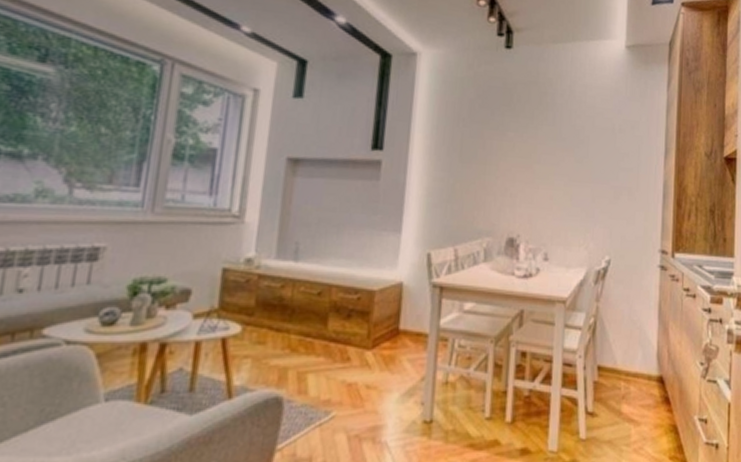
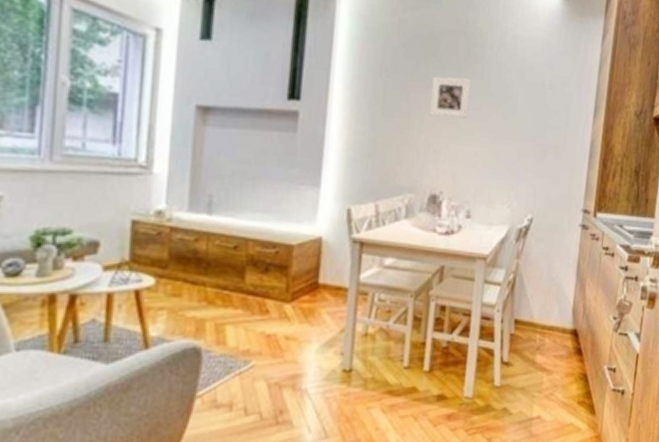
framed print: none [505,124,544,163] -> present [430,76,472,118]

